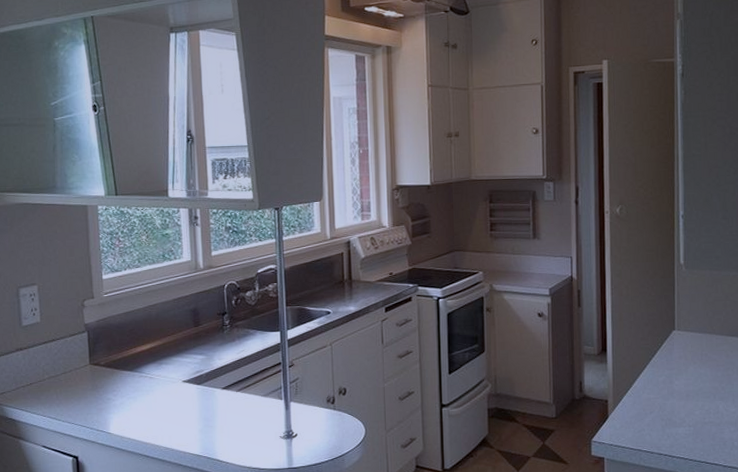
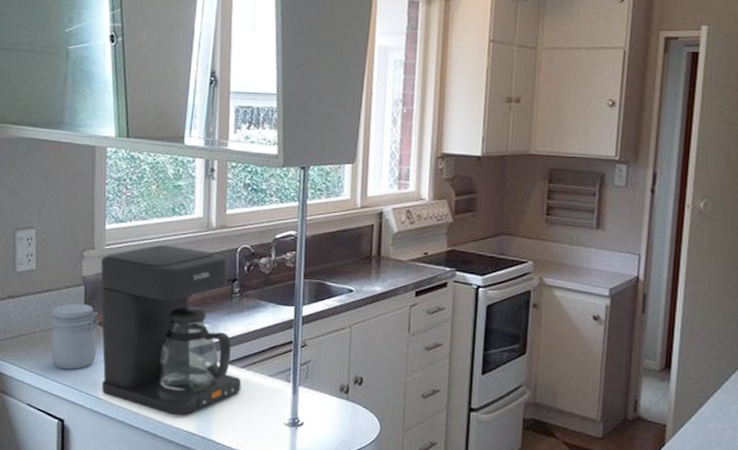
jar: none [59,349,107,410] -> present [50,303,101,369]
coffee maker: none [101,288,239,441] -> present [101,245,242,416]

